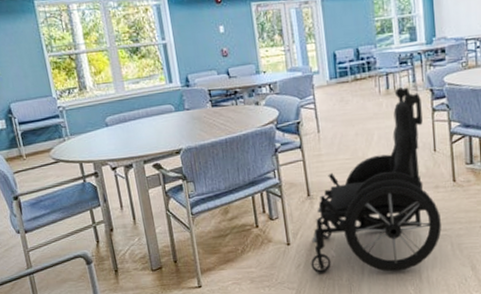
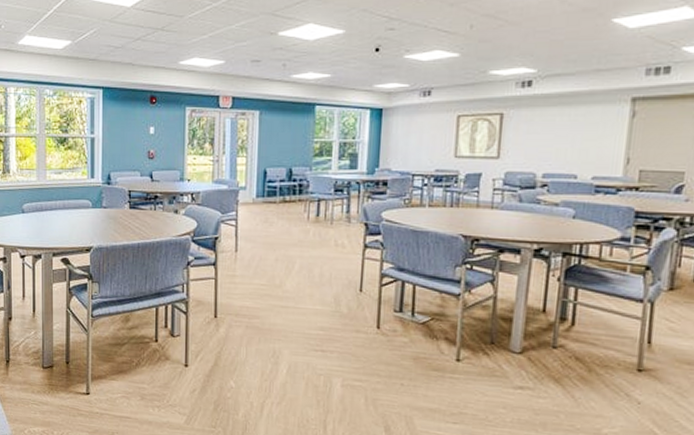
wheelchair: present [311,87,442,274] -> none [207,217,357,418]

